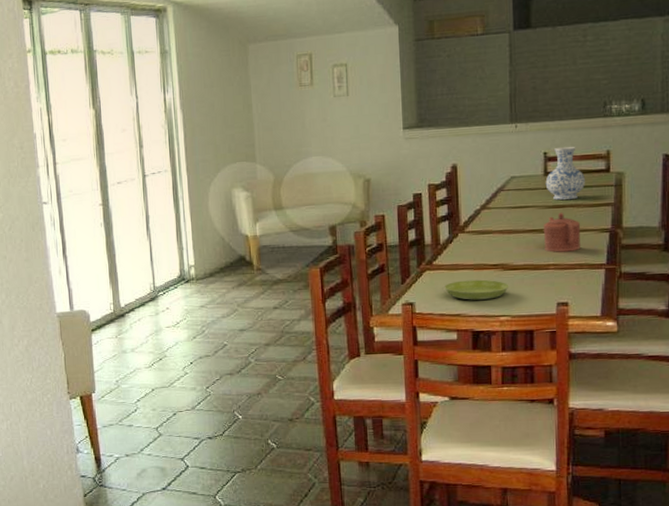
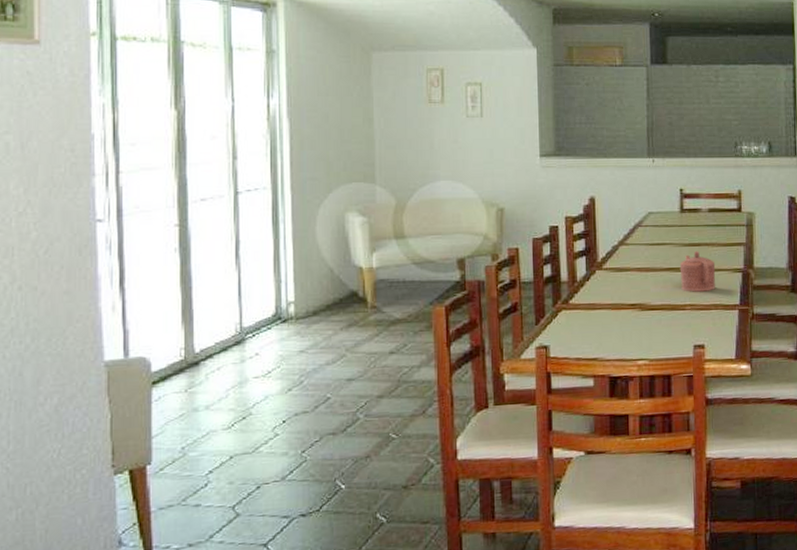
saucer: present [445,279,509,300] -> none [581,320,647,343]
vase: present [545,146,585,200] -> none [681,184,719,238]

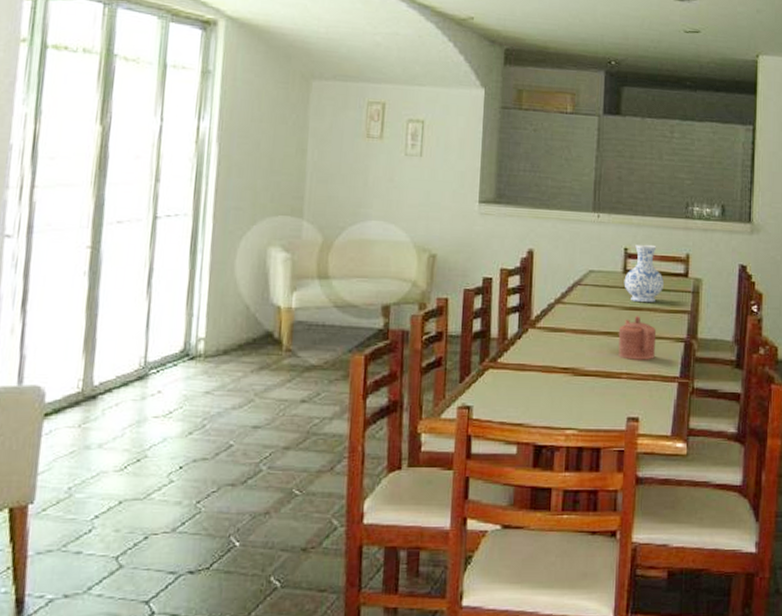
vase: none [681,184,719,238] -> present [624,244,664,302]

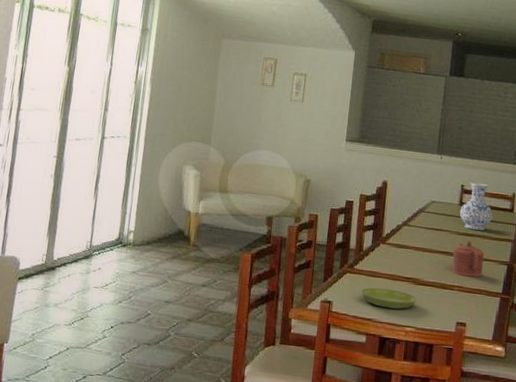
saucer: none [508,384,579,408] -> present [361,287,418,310]

